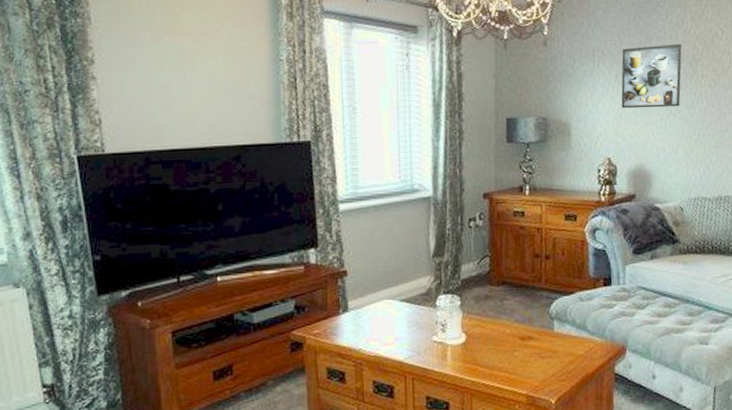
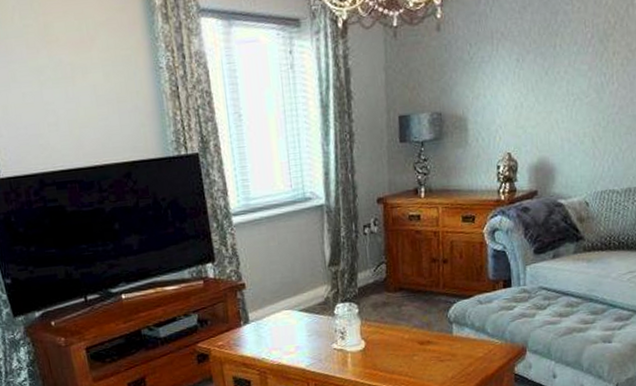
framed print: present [621,43,682,109] -> none [522,16,592,97]

